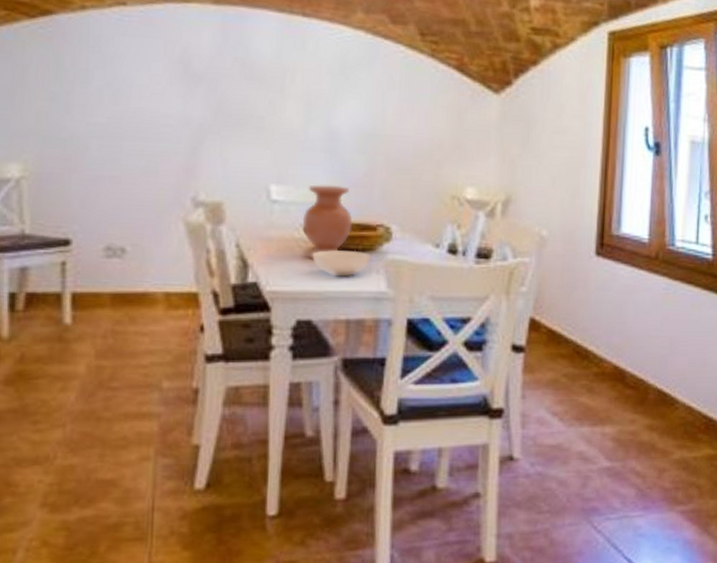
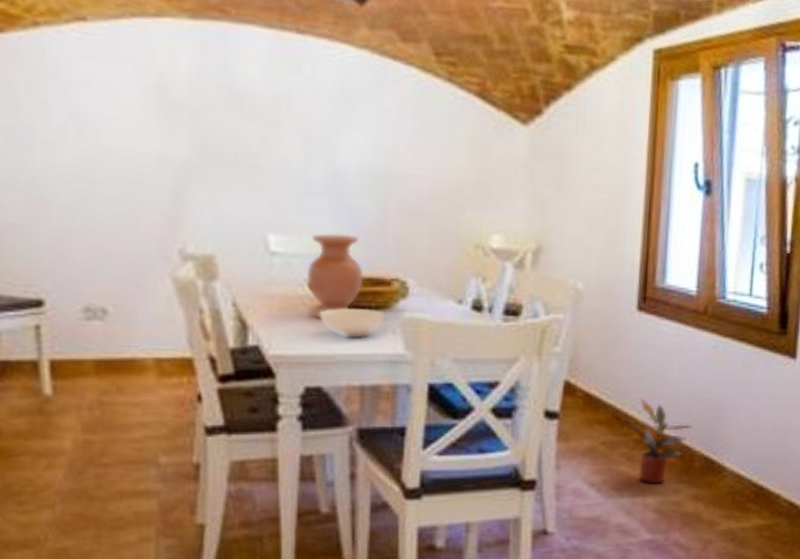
potted plant: none [584,334,646,414] -> present [624,398,691,484]

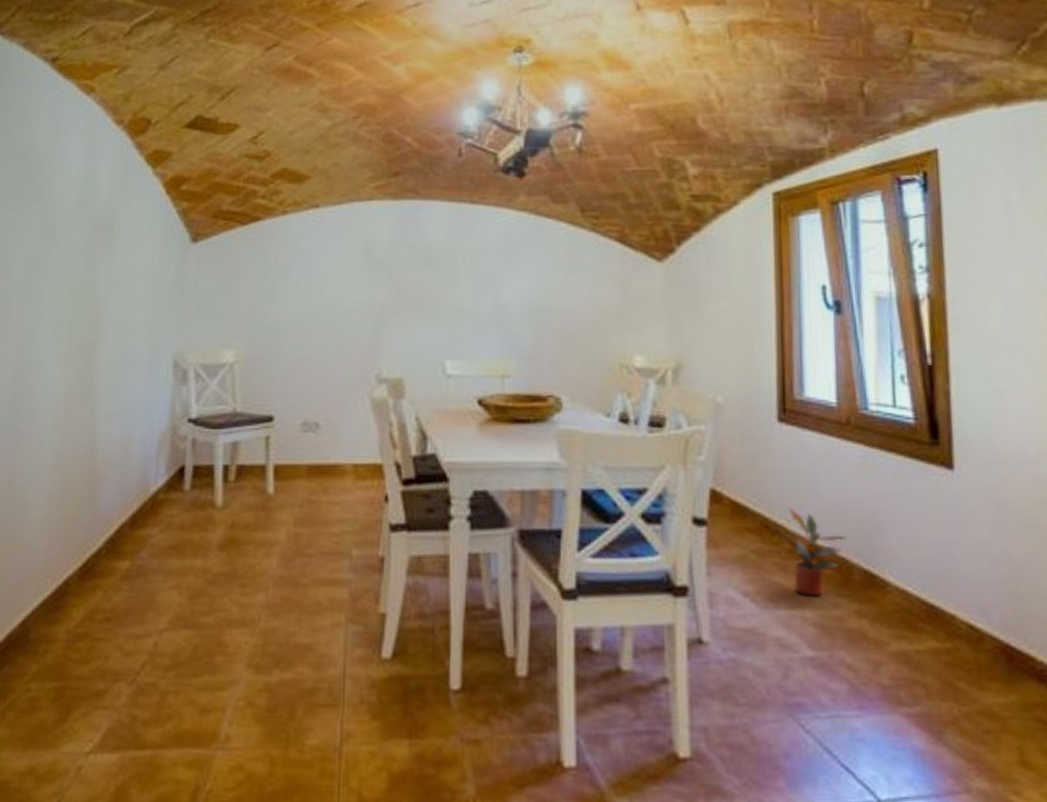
vase: present [306,233,364,319] -> none [476,358,524,431]
bowl: present [319,308,386,338] -> none [486,421,543,448]

